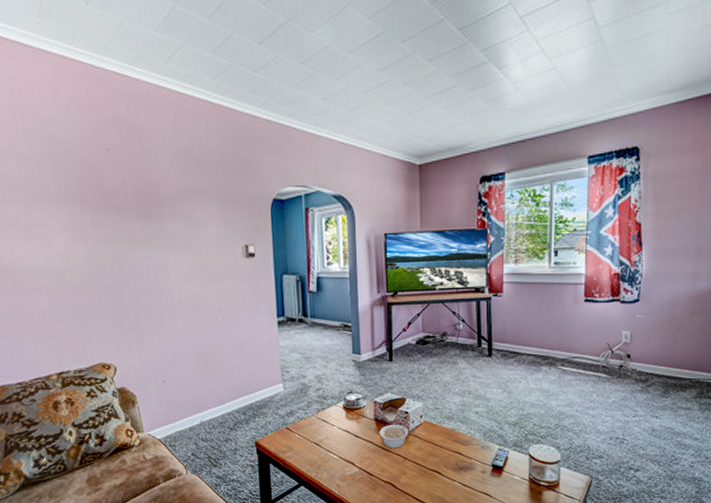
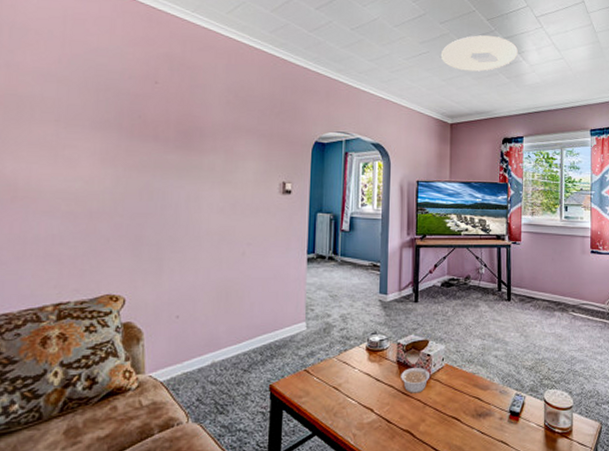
ceiling light: none [405,50,497,99] -> present [441,35,518,72]

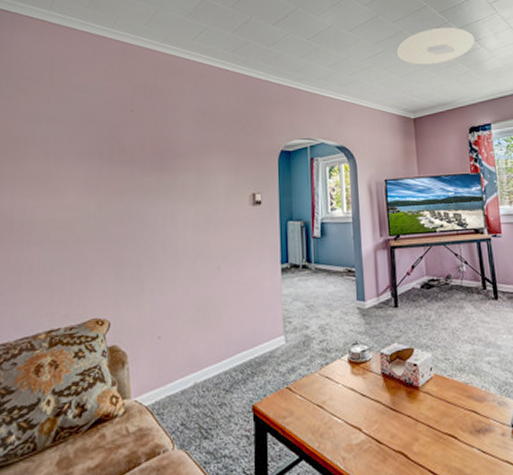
legume: present [401,365,432,393] -> none [387,376,420,409]

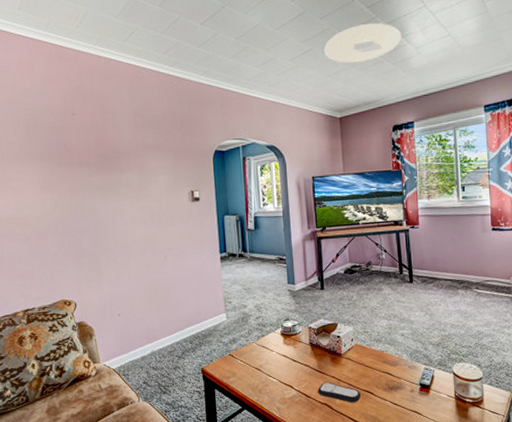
remote control: none [391,422,443,451] -> present [318,381,361,403]

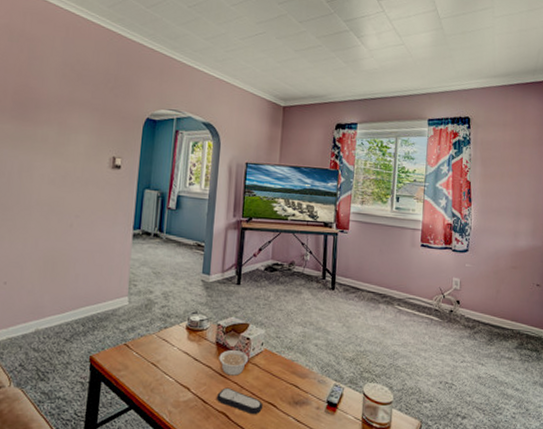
legume: none [314,345,343,371] -> present [219,349,251,376]
ceiling light: present [324,23,402,64] -> none [278,17,357,55]

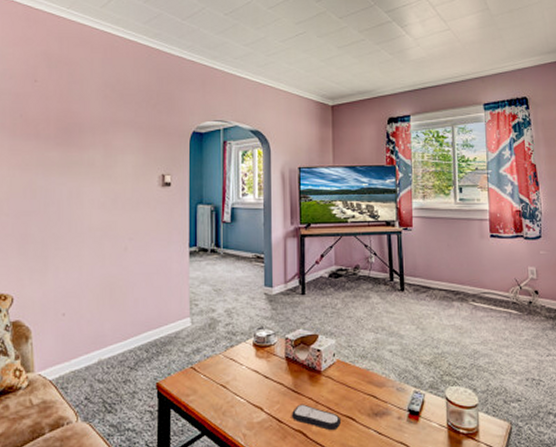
legume: present [219,349,251,376] -> none [290,361,323,391]

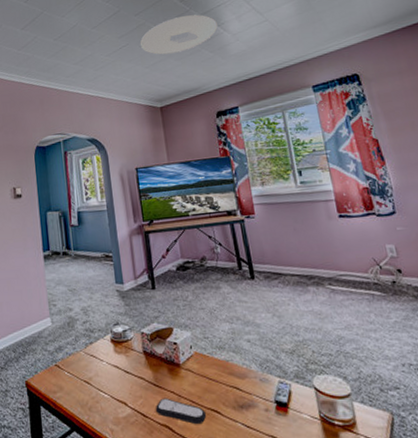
ceiling light: none [319,11,400,49] -> present [140,14,218,55]

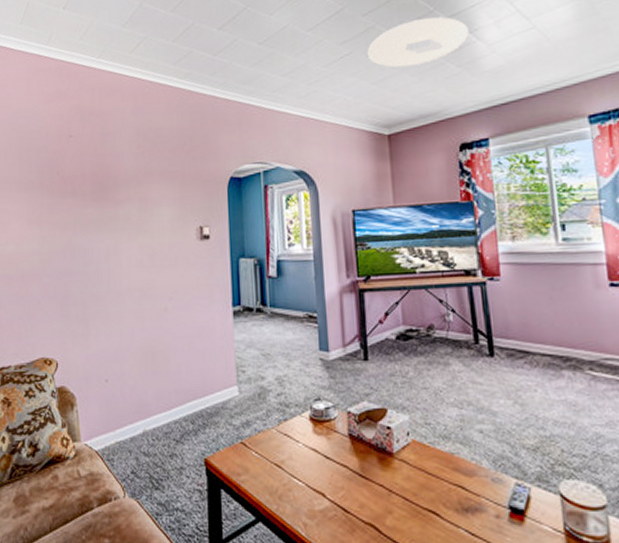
remote control: present [156,398,207,425] -> none [360,491,423,527]

